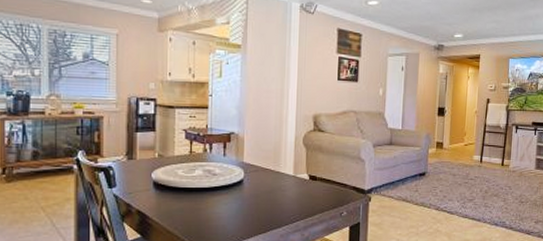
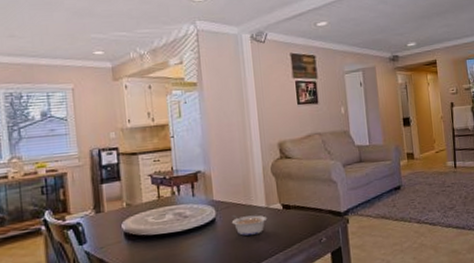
legume: none [258,179,293,200] -> present [231,215,268,236]

